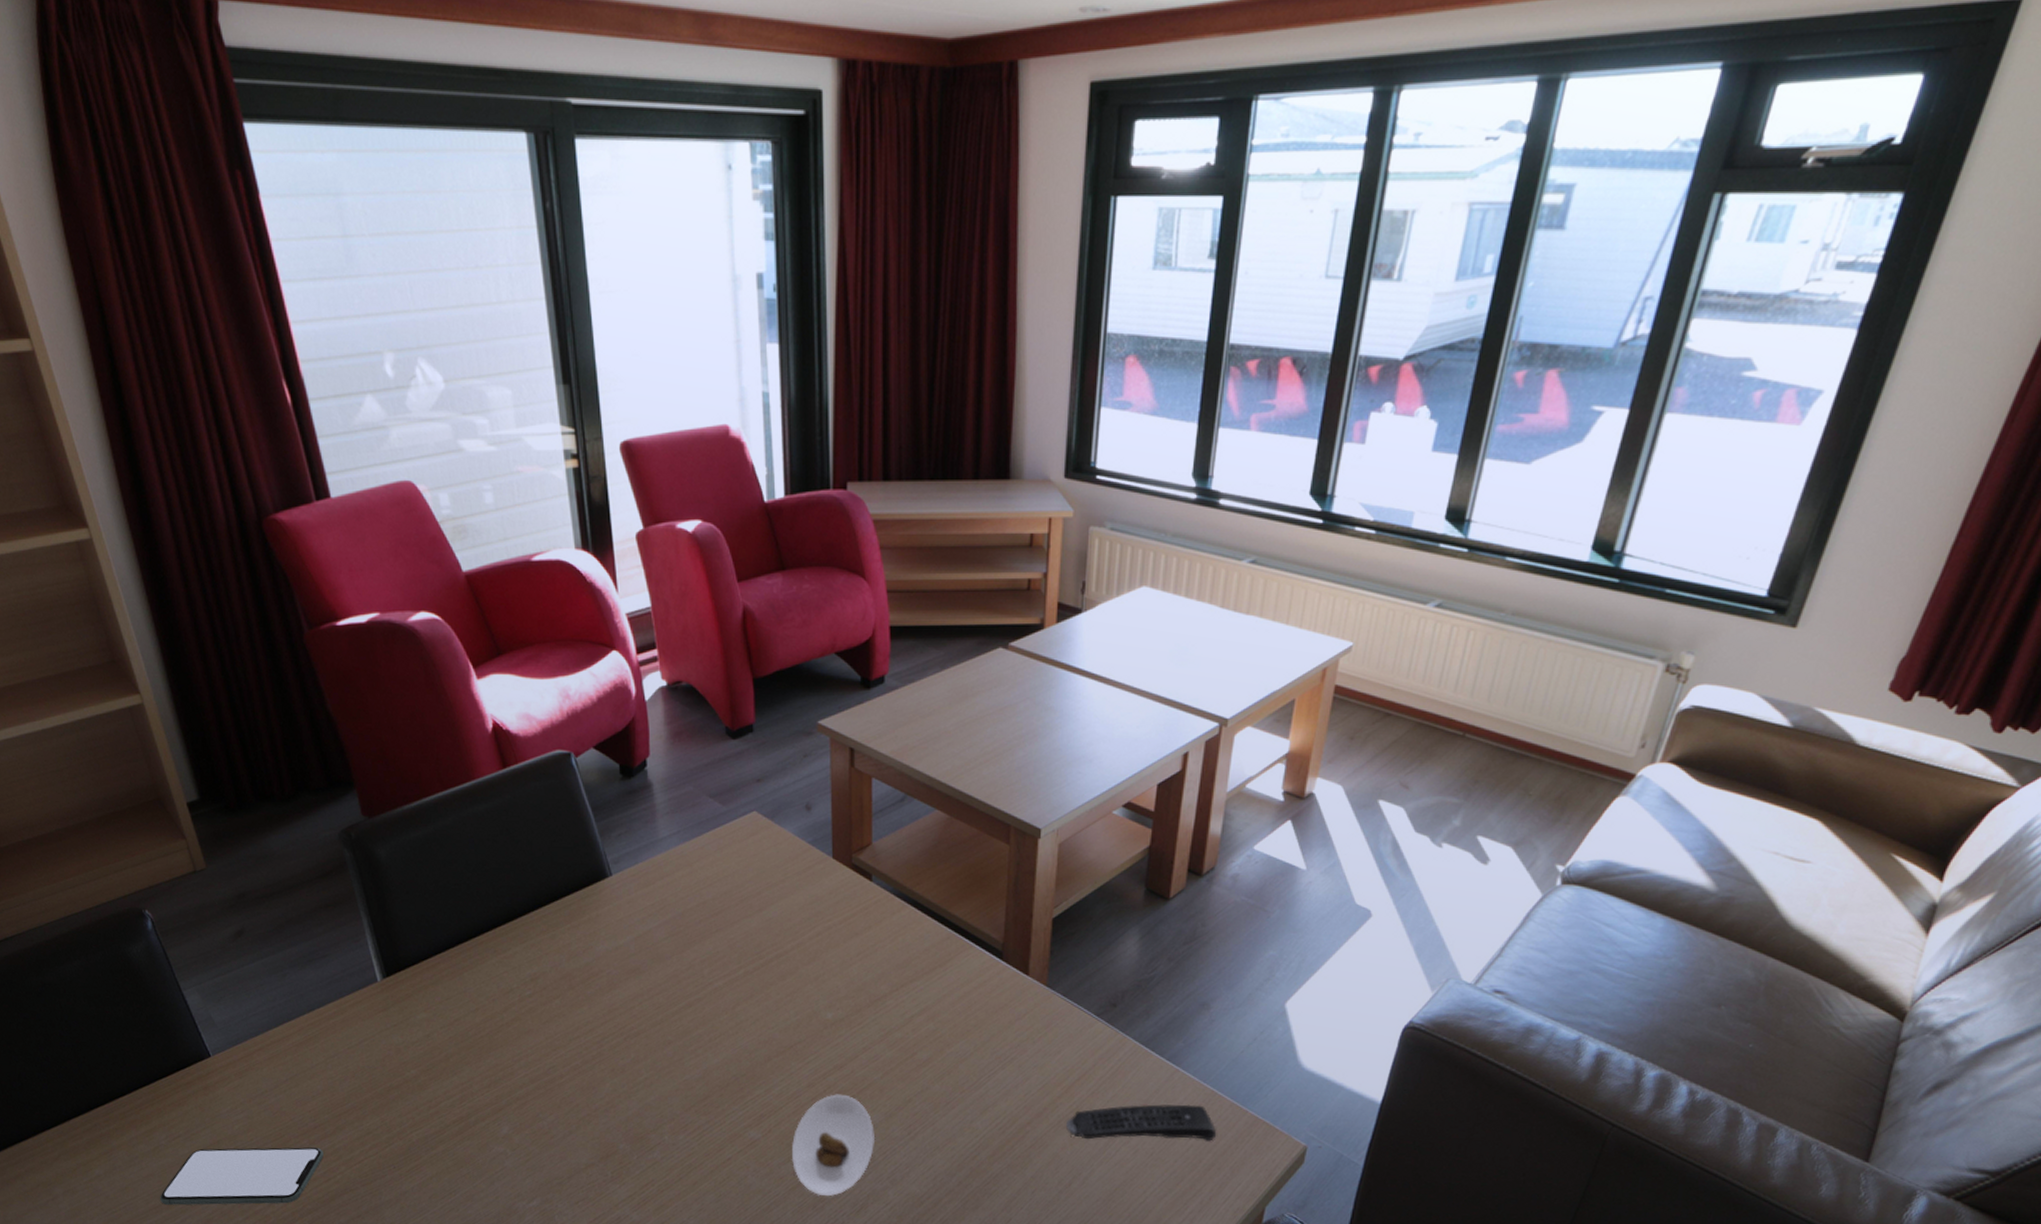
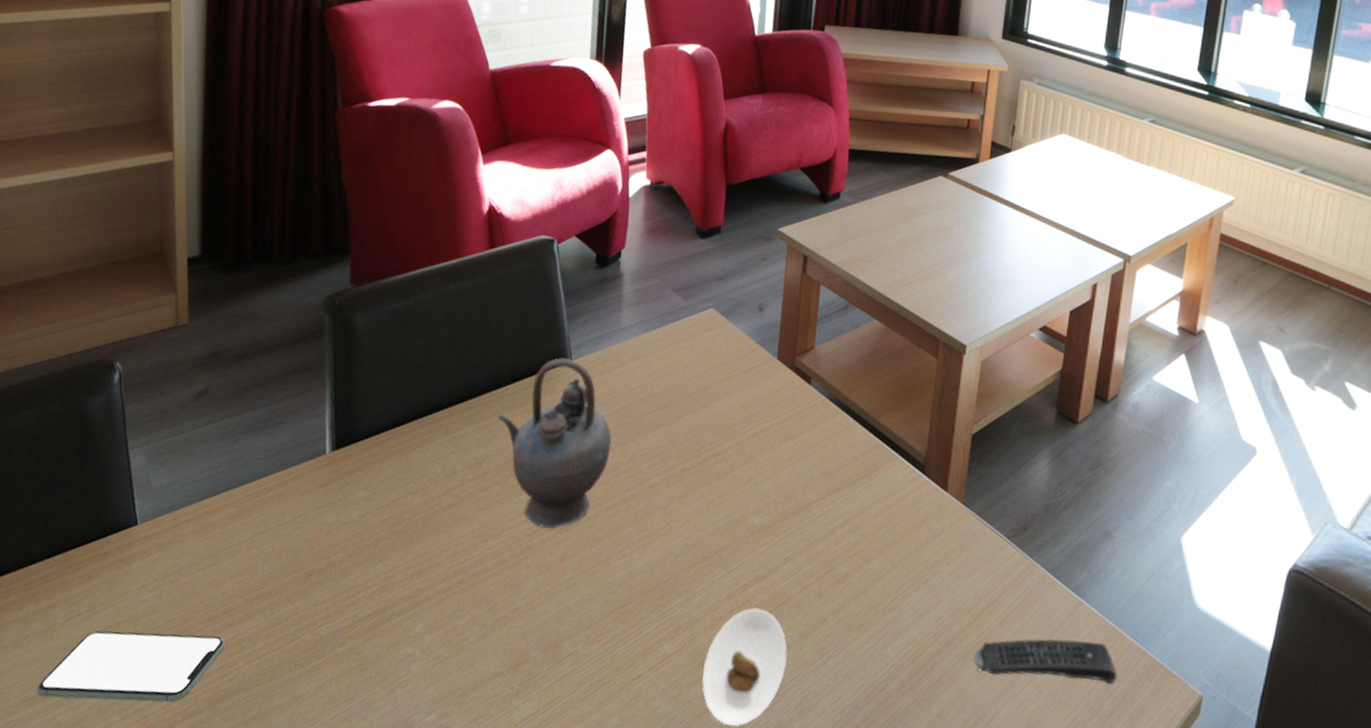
teapot: none [544,873,668,1035] -> present [497,358,612,529]

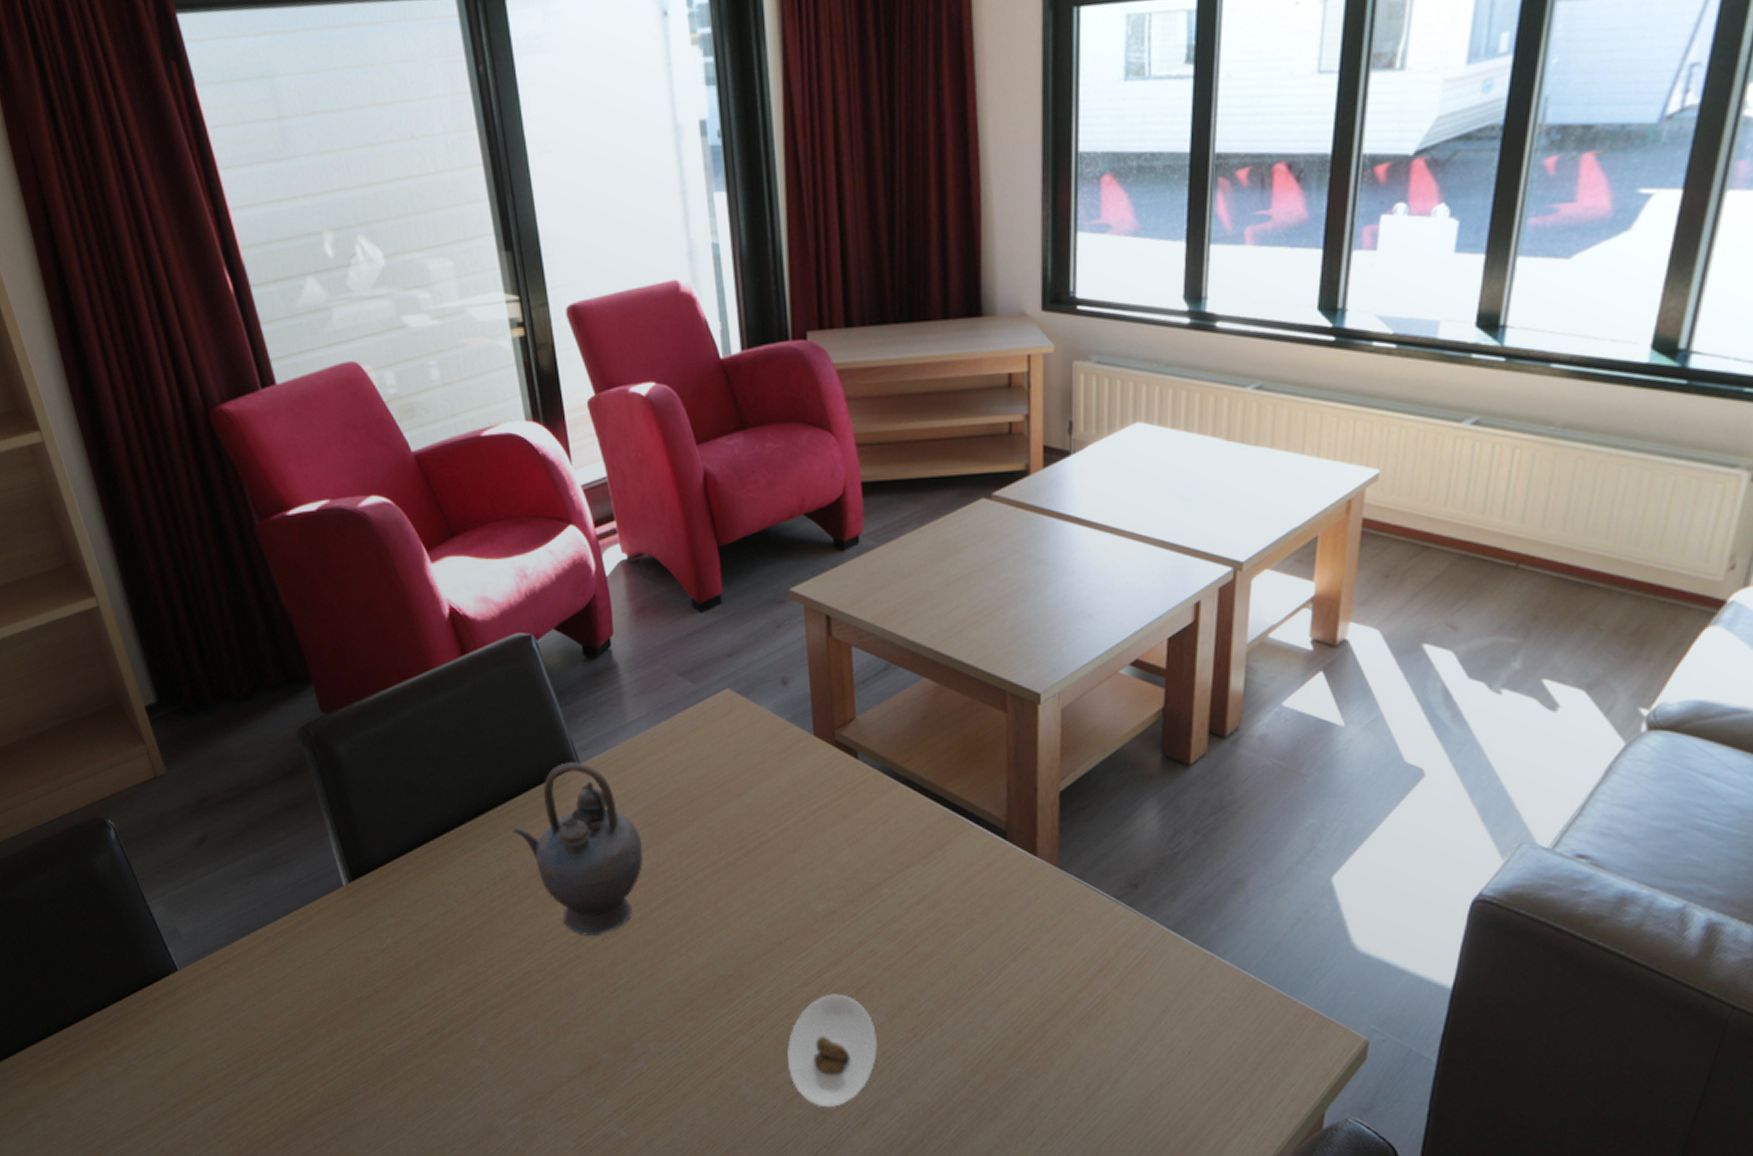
smartphone: present [36,630,226,703] -> none [132,1065,295,1129]
remote control: present [974,639,1118,685] -> none [1090,995,1263,1038]

